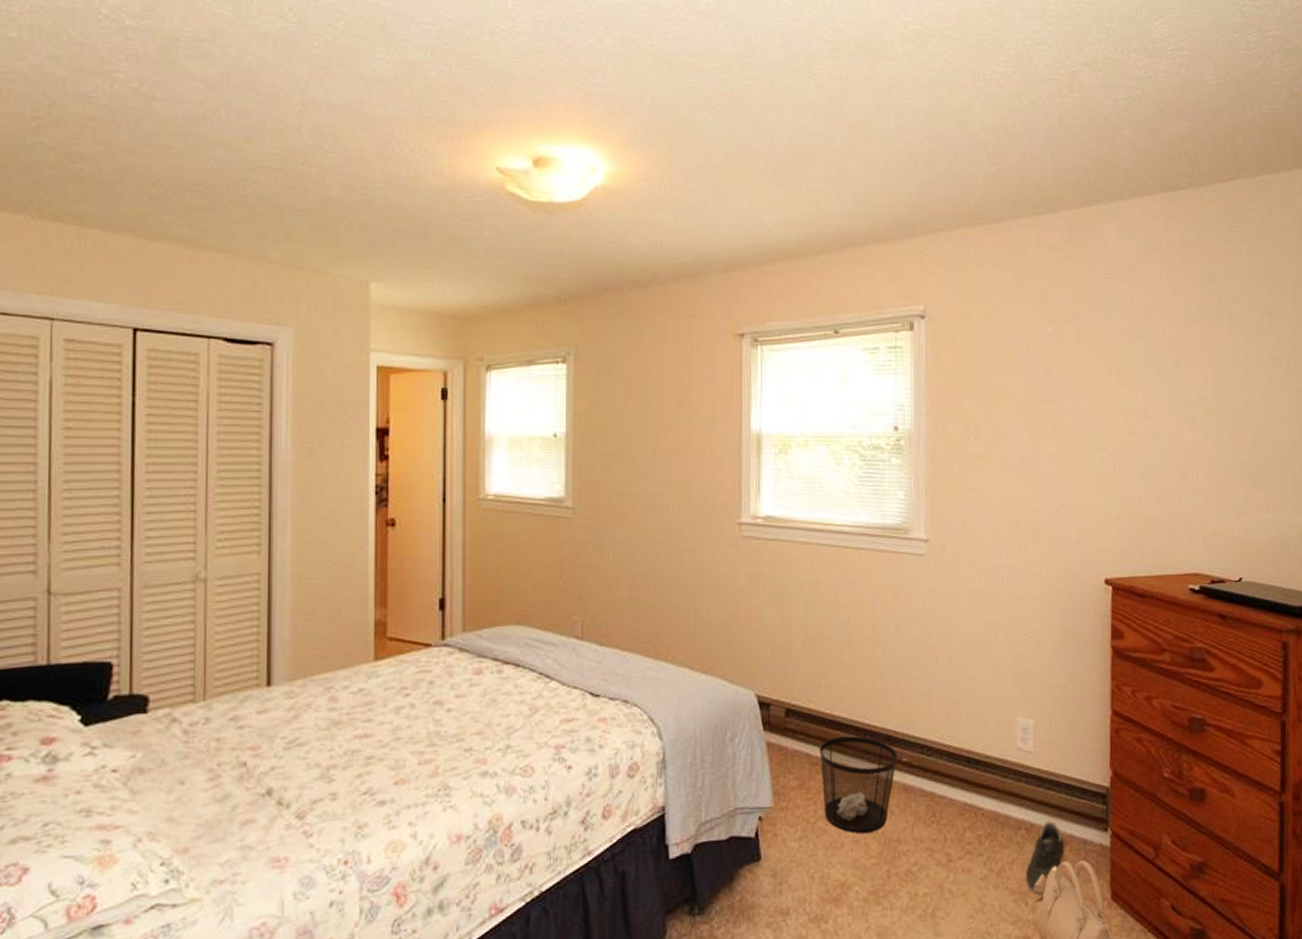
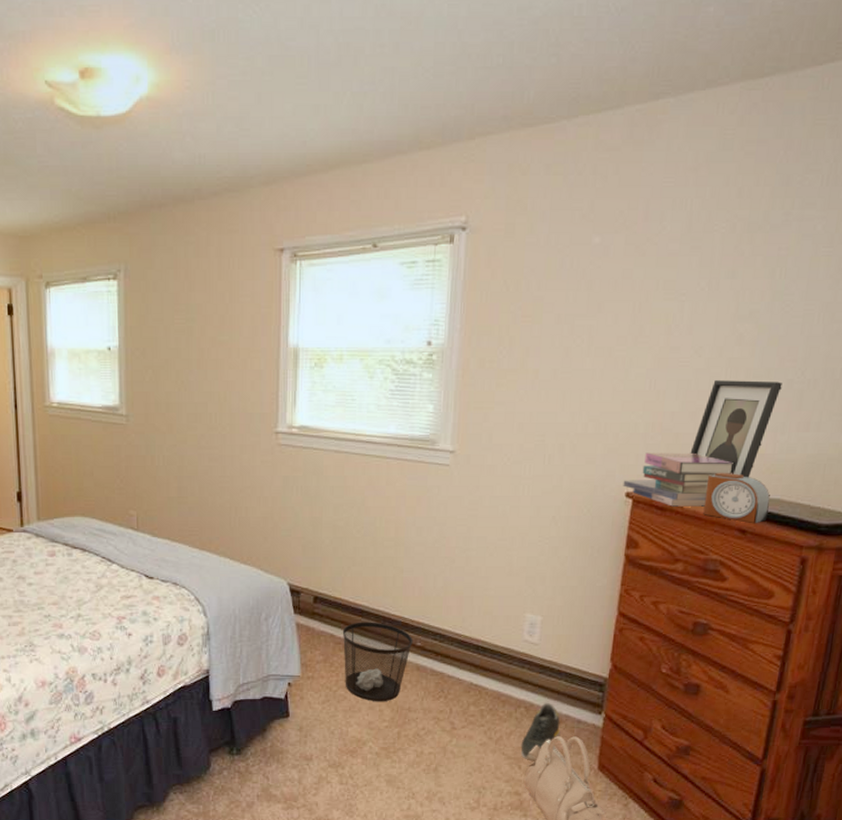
books: none [1101,536,1204,593] -> present [623,452,733,507]
picture frame: none [1161,463,1237,561] -> present [690,380,782,478]
alarm clock: none [1181,555,1244,609] -> present [703,472,770,524]

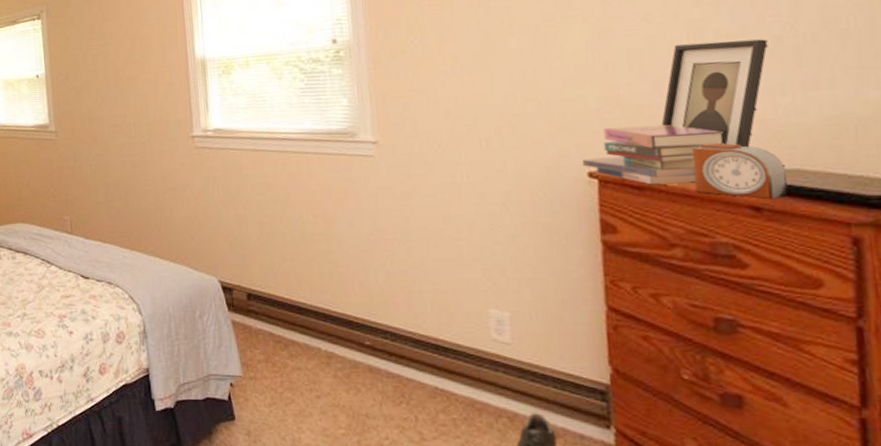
waste bin: present [342,622,413,702] -> none [281,319,361,407]

